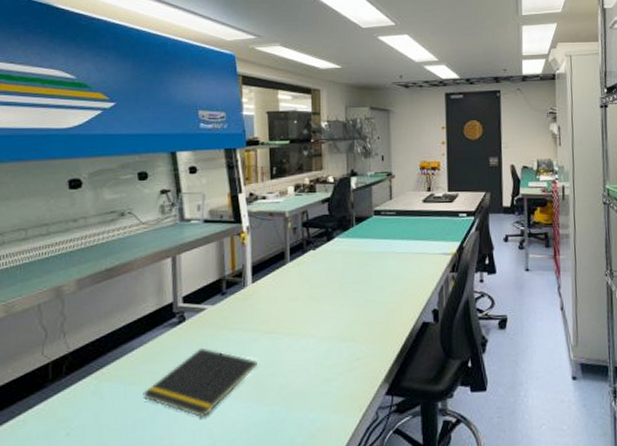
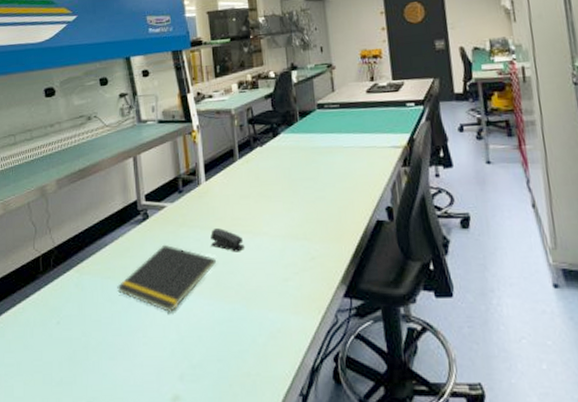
stapler: none [253,331,289,355] -> present [211,228,244,252]

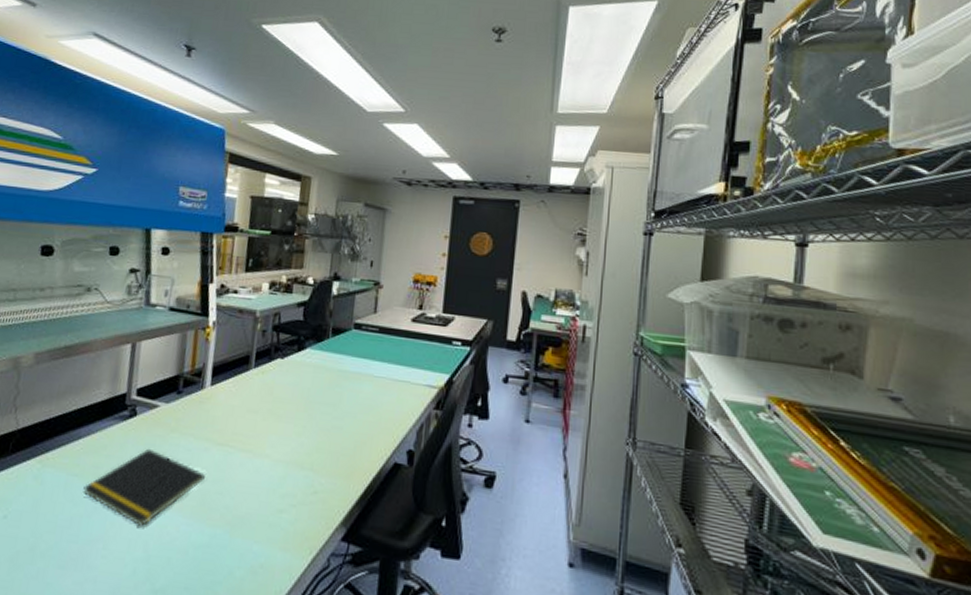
stapler: present [211,228,244,252] -> none [203,441,242,472]

